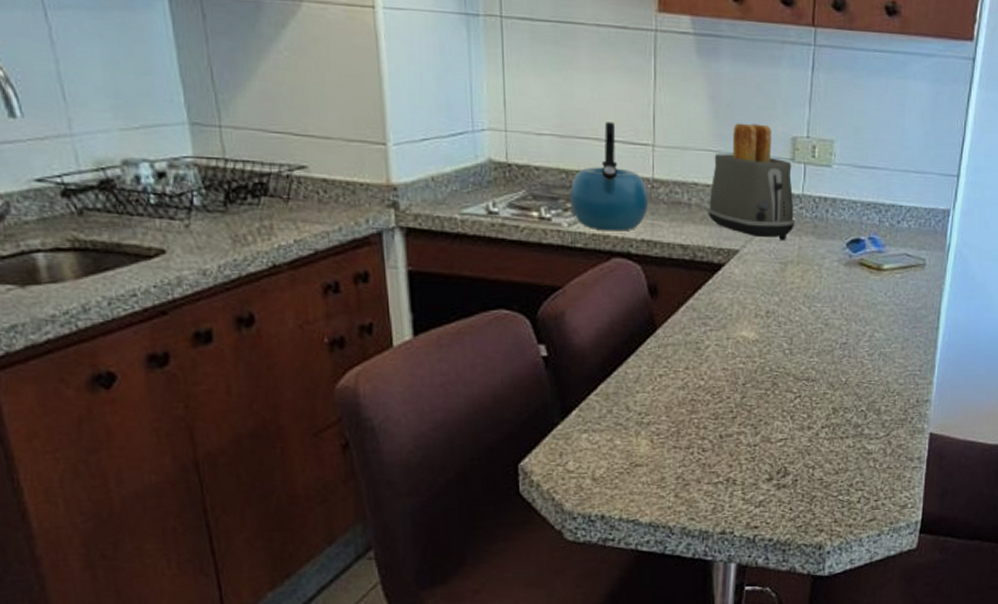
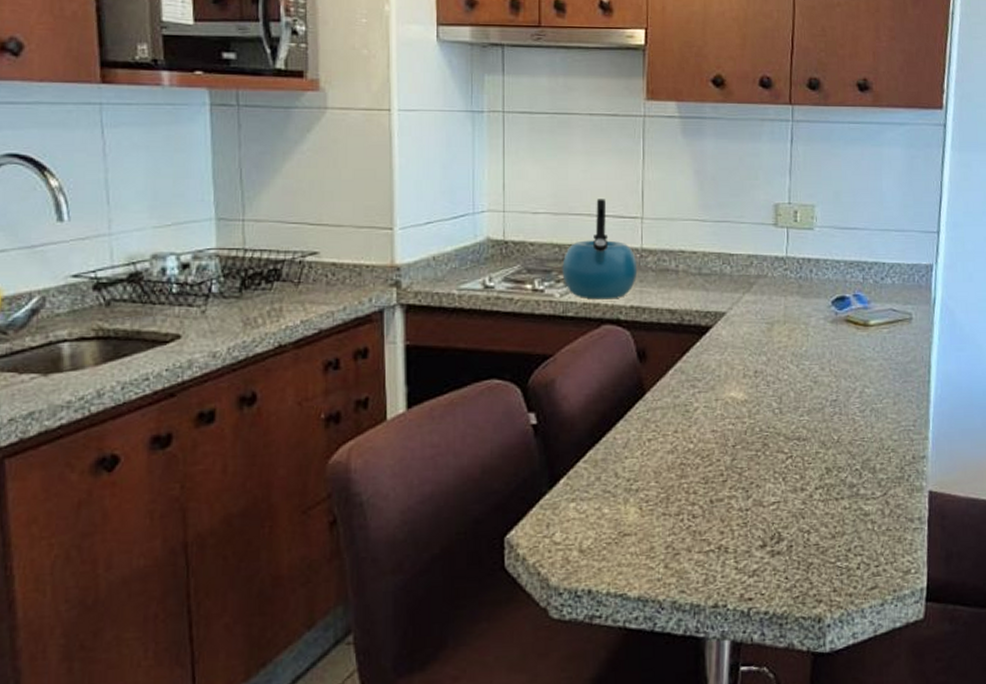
toaster: present [708,123,795,240] -> none [694,194,781,301]

